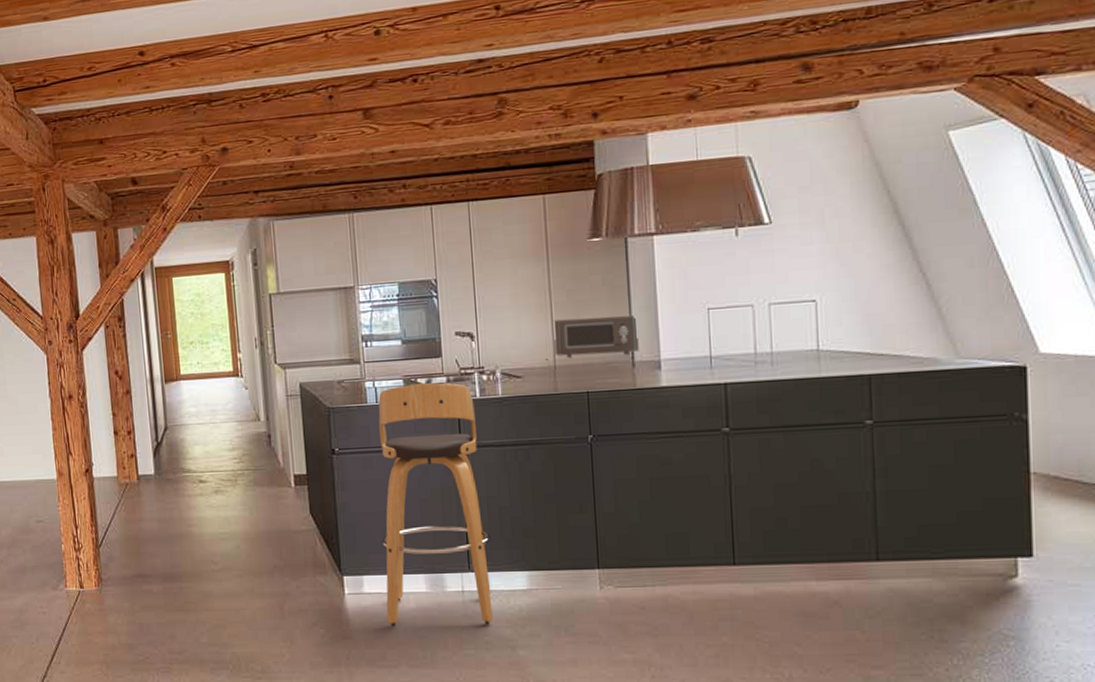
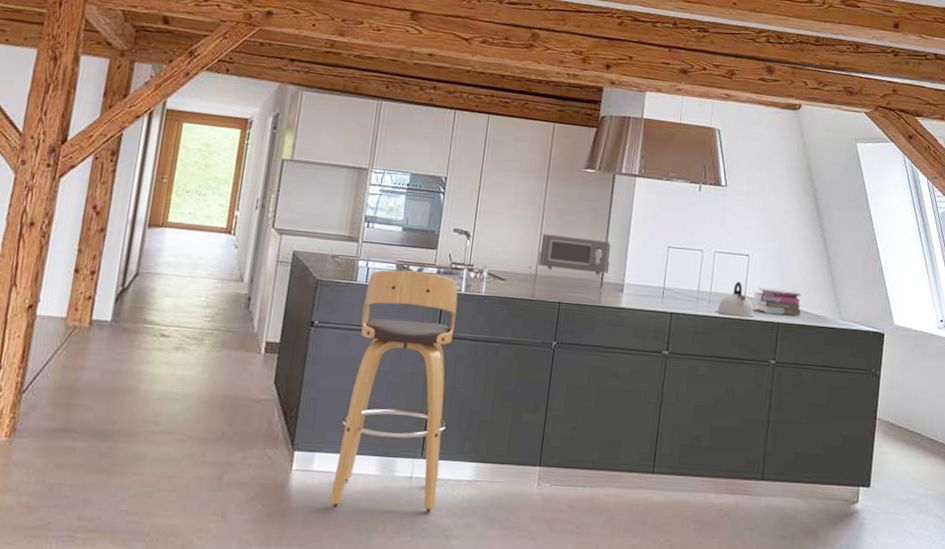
kettle: none [783,334,835,377] -> present [716,281,754,318]
books: none [830,333,899,365] -> present [754,287,801,316]

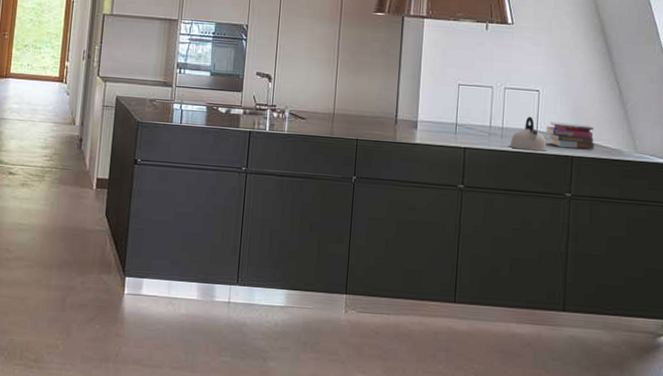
bar stool: present [329,270,458,513] -> none [158,111,263,336]
microwave: present [538,233,610,275] -> none [335,75,403,113]

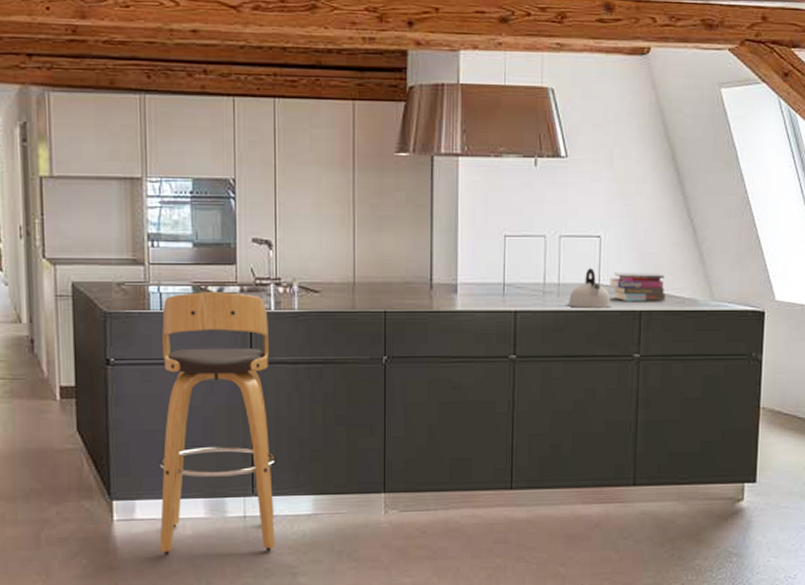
bar stool: none [158,111,263,336] -> present [159,292,277,556]

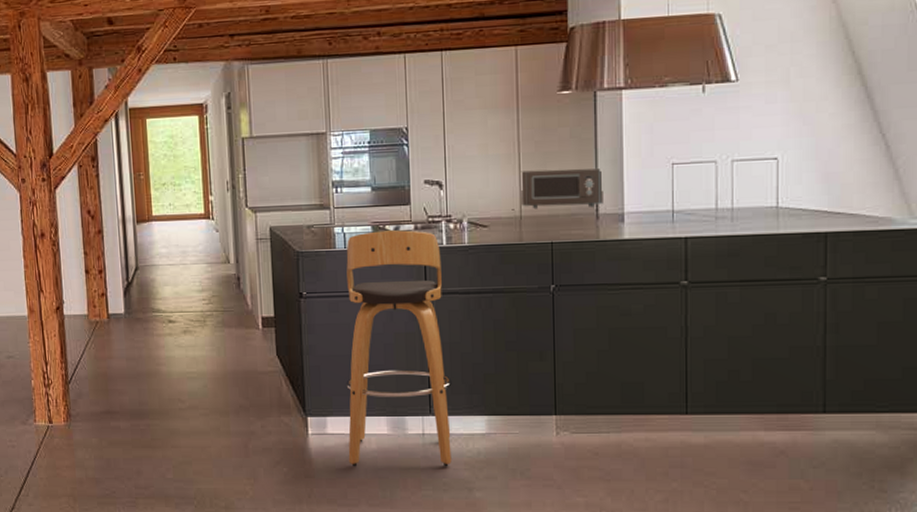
microwave: none [355,234,438,276] -> present [521,168,603,210]
kettle: present [568,268,612,309] -> none [743,191,793,233]
books: present [610,272,665,301] -> none [790,192,855,223]

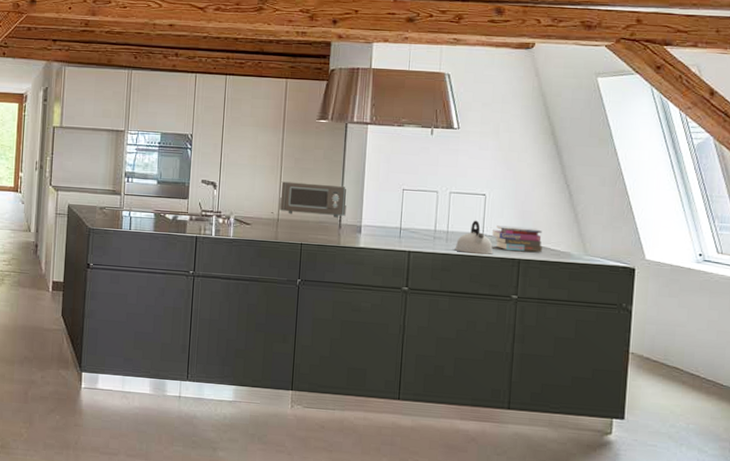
bar stool: present [346,230,452,467] -> none [113,218,210,427]
kettle: none [743,191,793,233] -> present [454,220,494,256]
books: none [790,192,855,223] -> present [492,225,542,252]

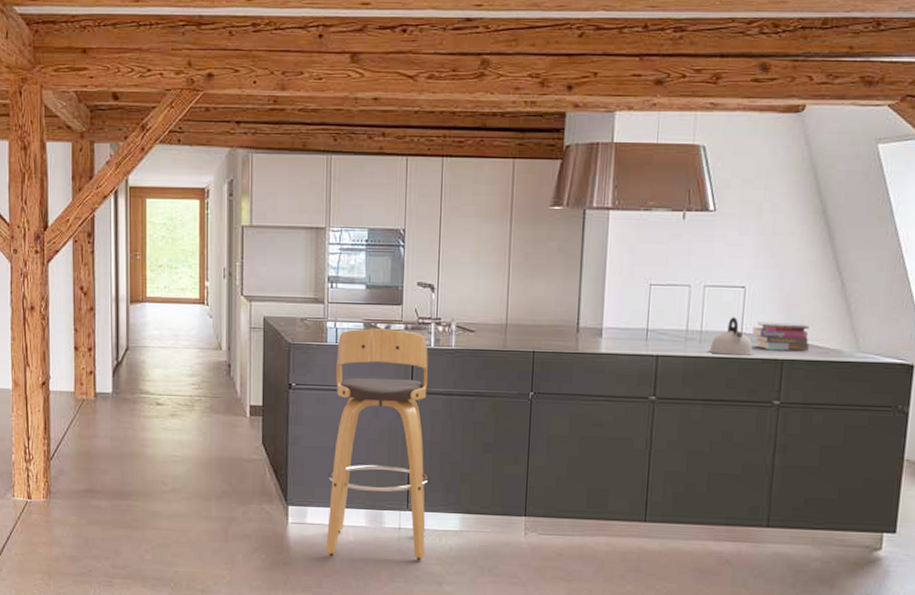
bar stool: none [113,218,210,427] -> present [325,328,430,561]
microwave: present [279,181,346,218] -> none [508,280,585,320]

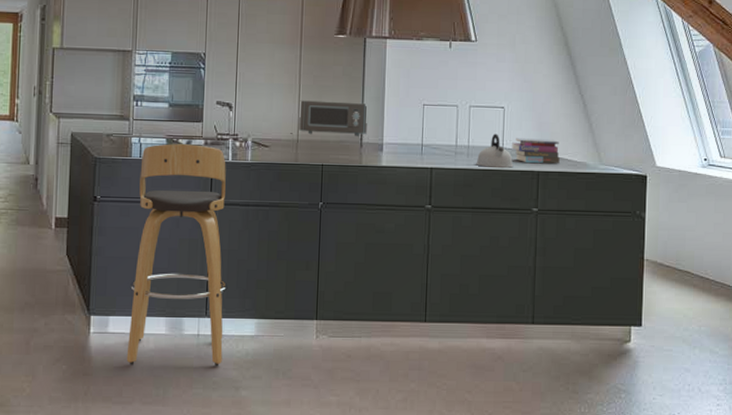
microwave: none [508,280,585,320] -> present [299,100,367,136]

